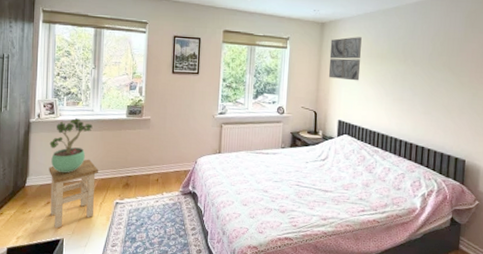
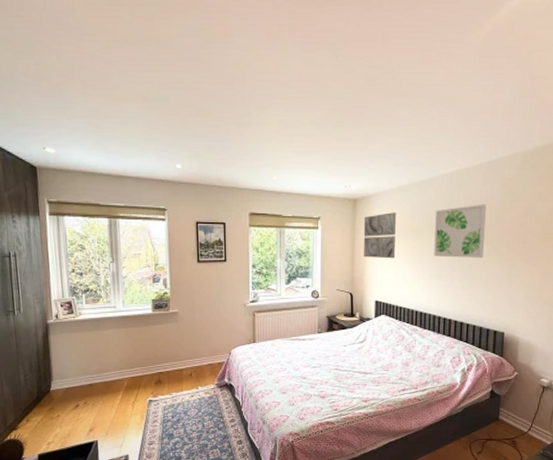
potted plant: present [49,117,93,173] -> none [71,315,117,375]
stool: present [49,159,98,229] -> none [73,358,127,431]
wall art: none [397,33,449,85] -> present [434,203,486,258]

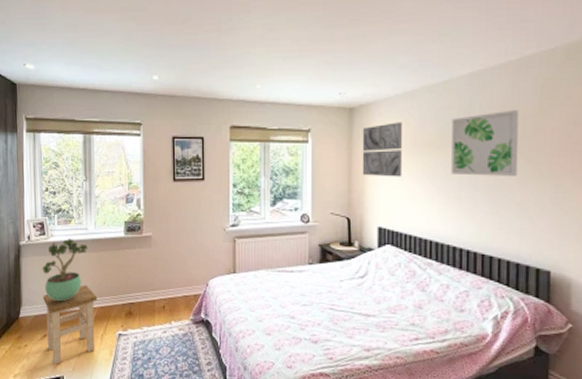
potted plant: none [71,315,117,375] -> present [42,238,88,302]
stool: none [73,358,127,431] -> present [43,284,97,365]

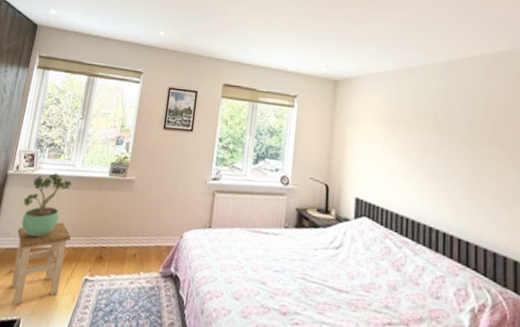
wall art: present [362,122,403,177] -> none [342,97,383,151]
wall art: present [451,109,519,176] -> none [428,98,494,162]

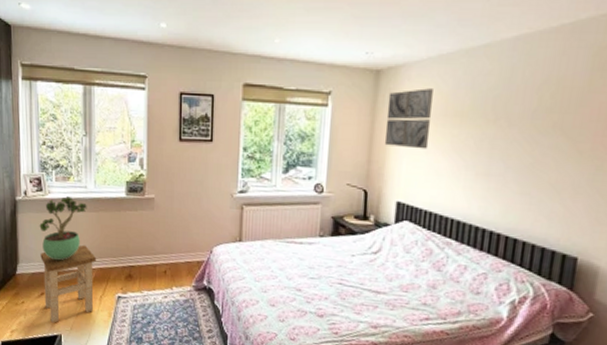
wall art: none [342,97,383,151] -> present [384,88,433,149]

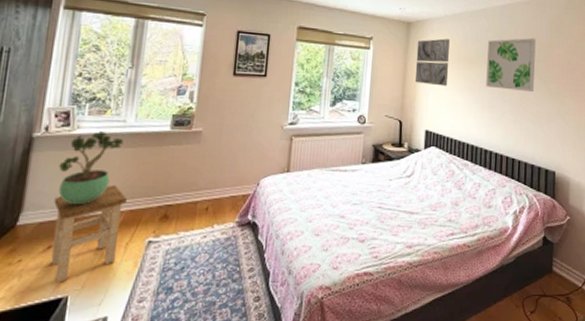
wall art: none [482,80,565,154] -> present [486,38,536,92]

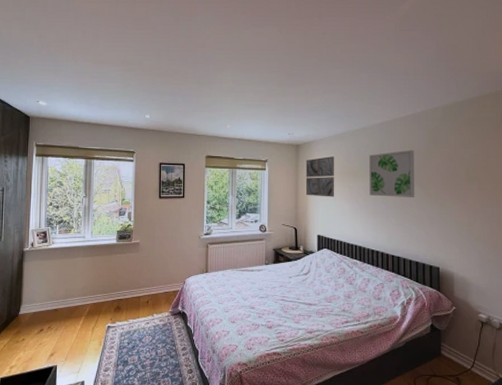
stool: present [50,184,127,283] -> none [42,284,90,356]
potted plant: present [58,130,123,205] -> none [42,244,84,300]

